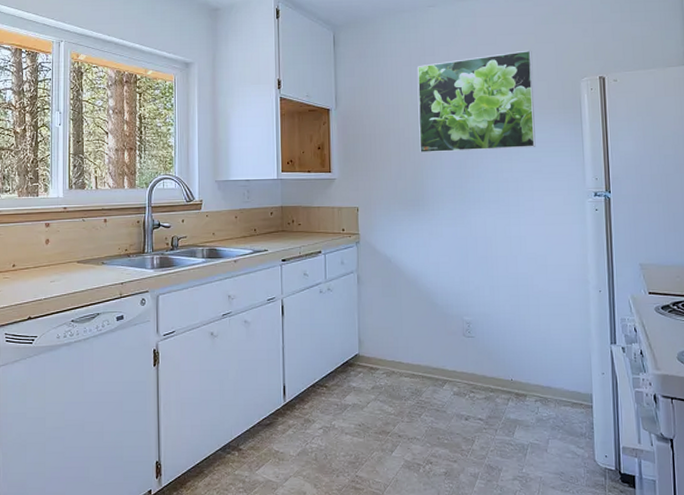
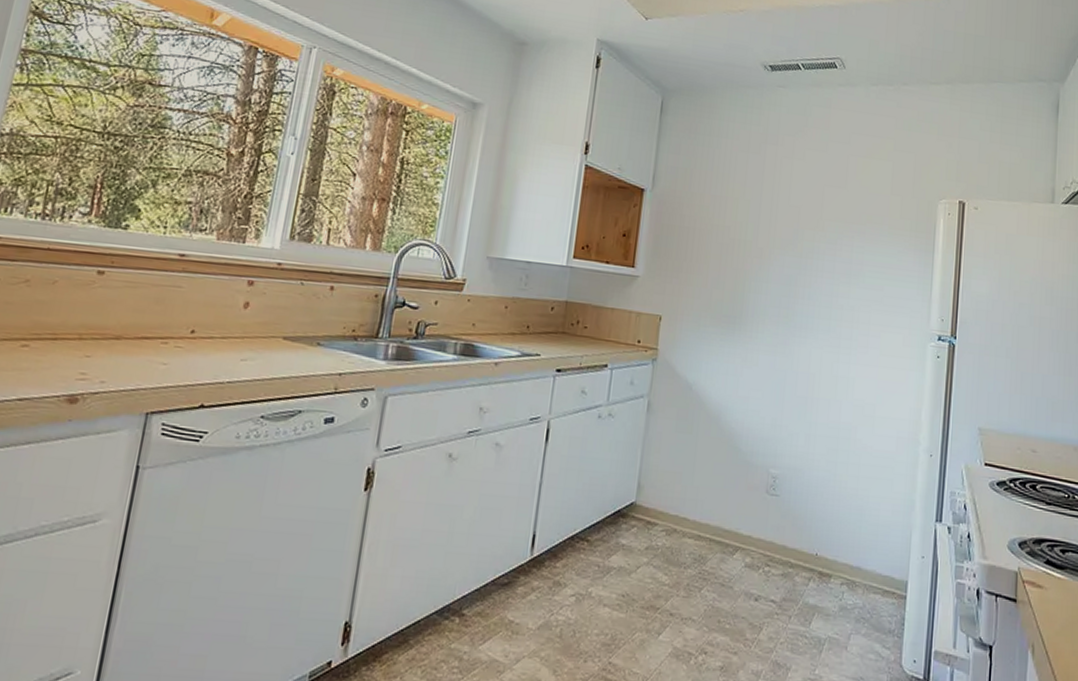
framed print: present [416,50,536,154] -> none [745,154,889,273]

